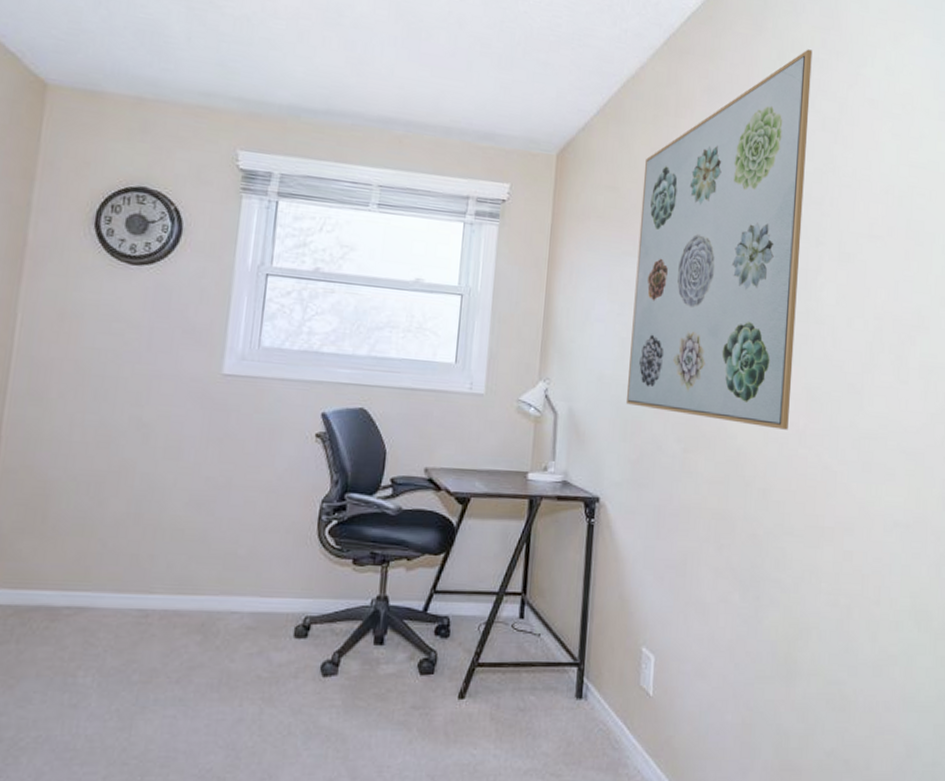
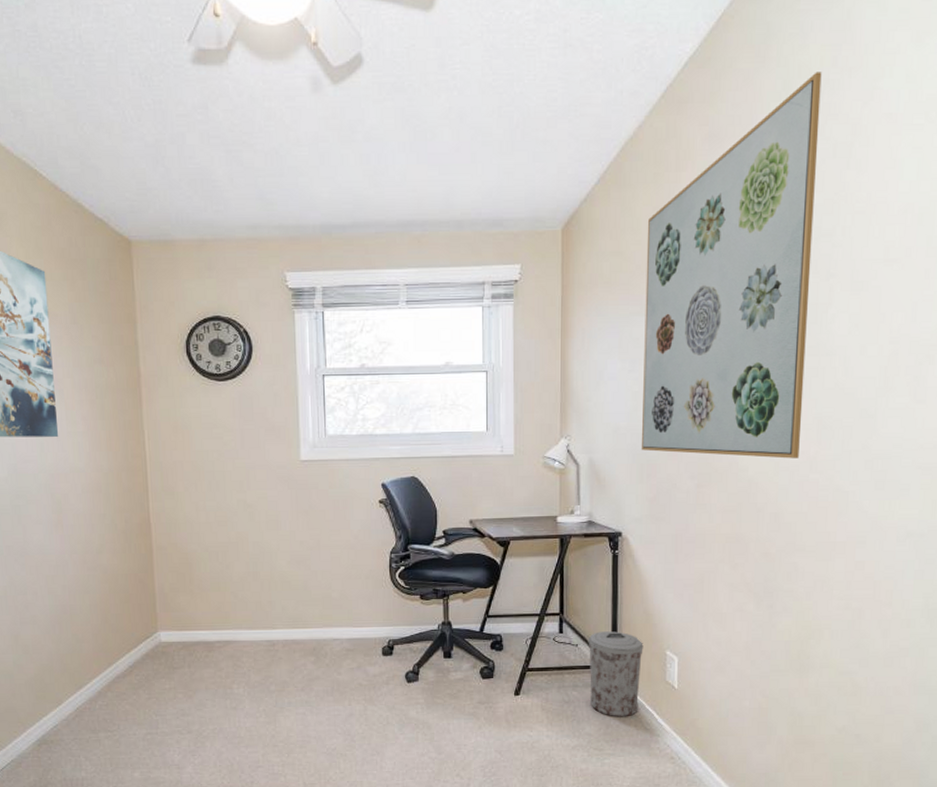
trash can: none [550,619,617,732] -> present [588,631,644,717]

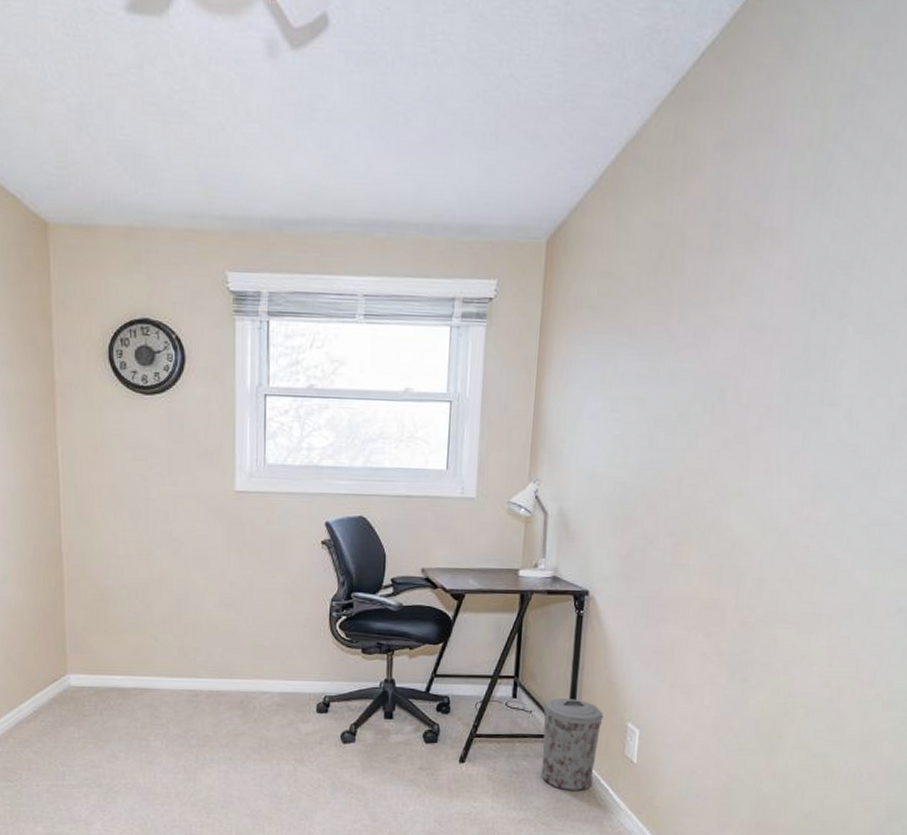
wall art: present [641,72,822,459] -> none [617,74,857,520]

